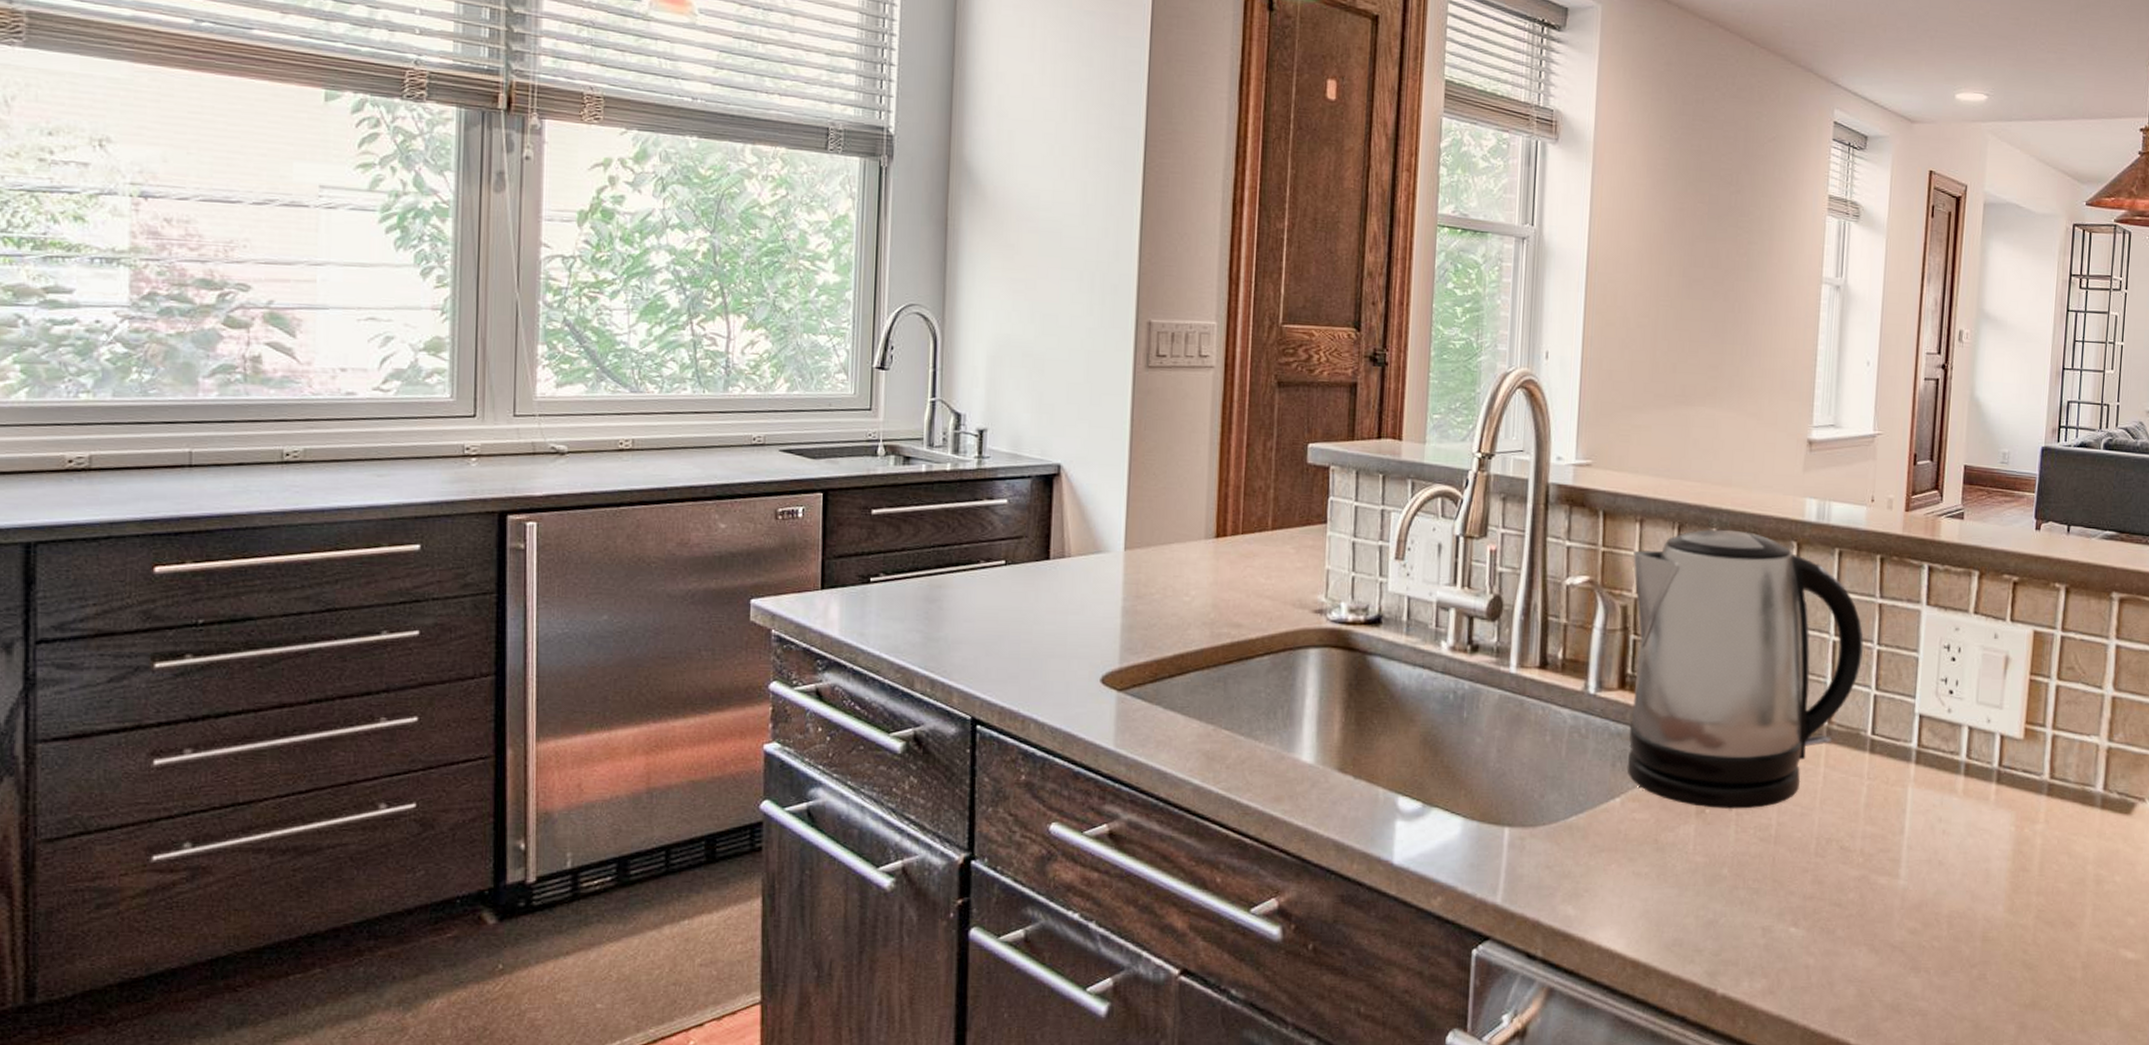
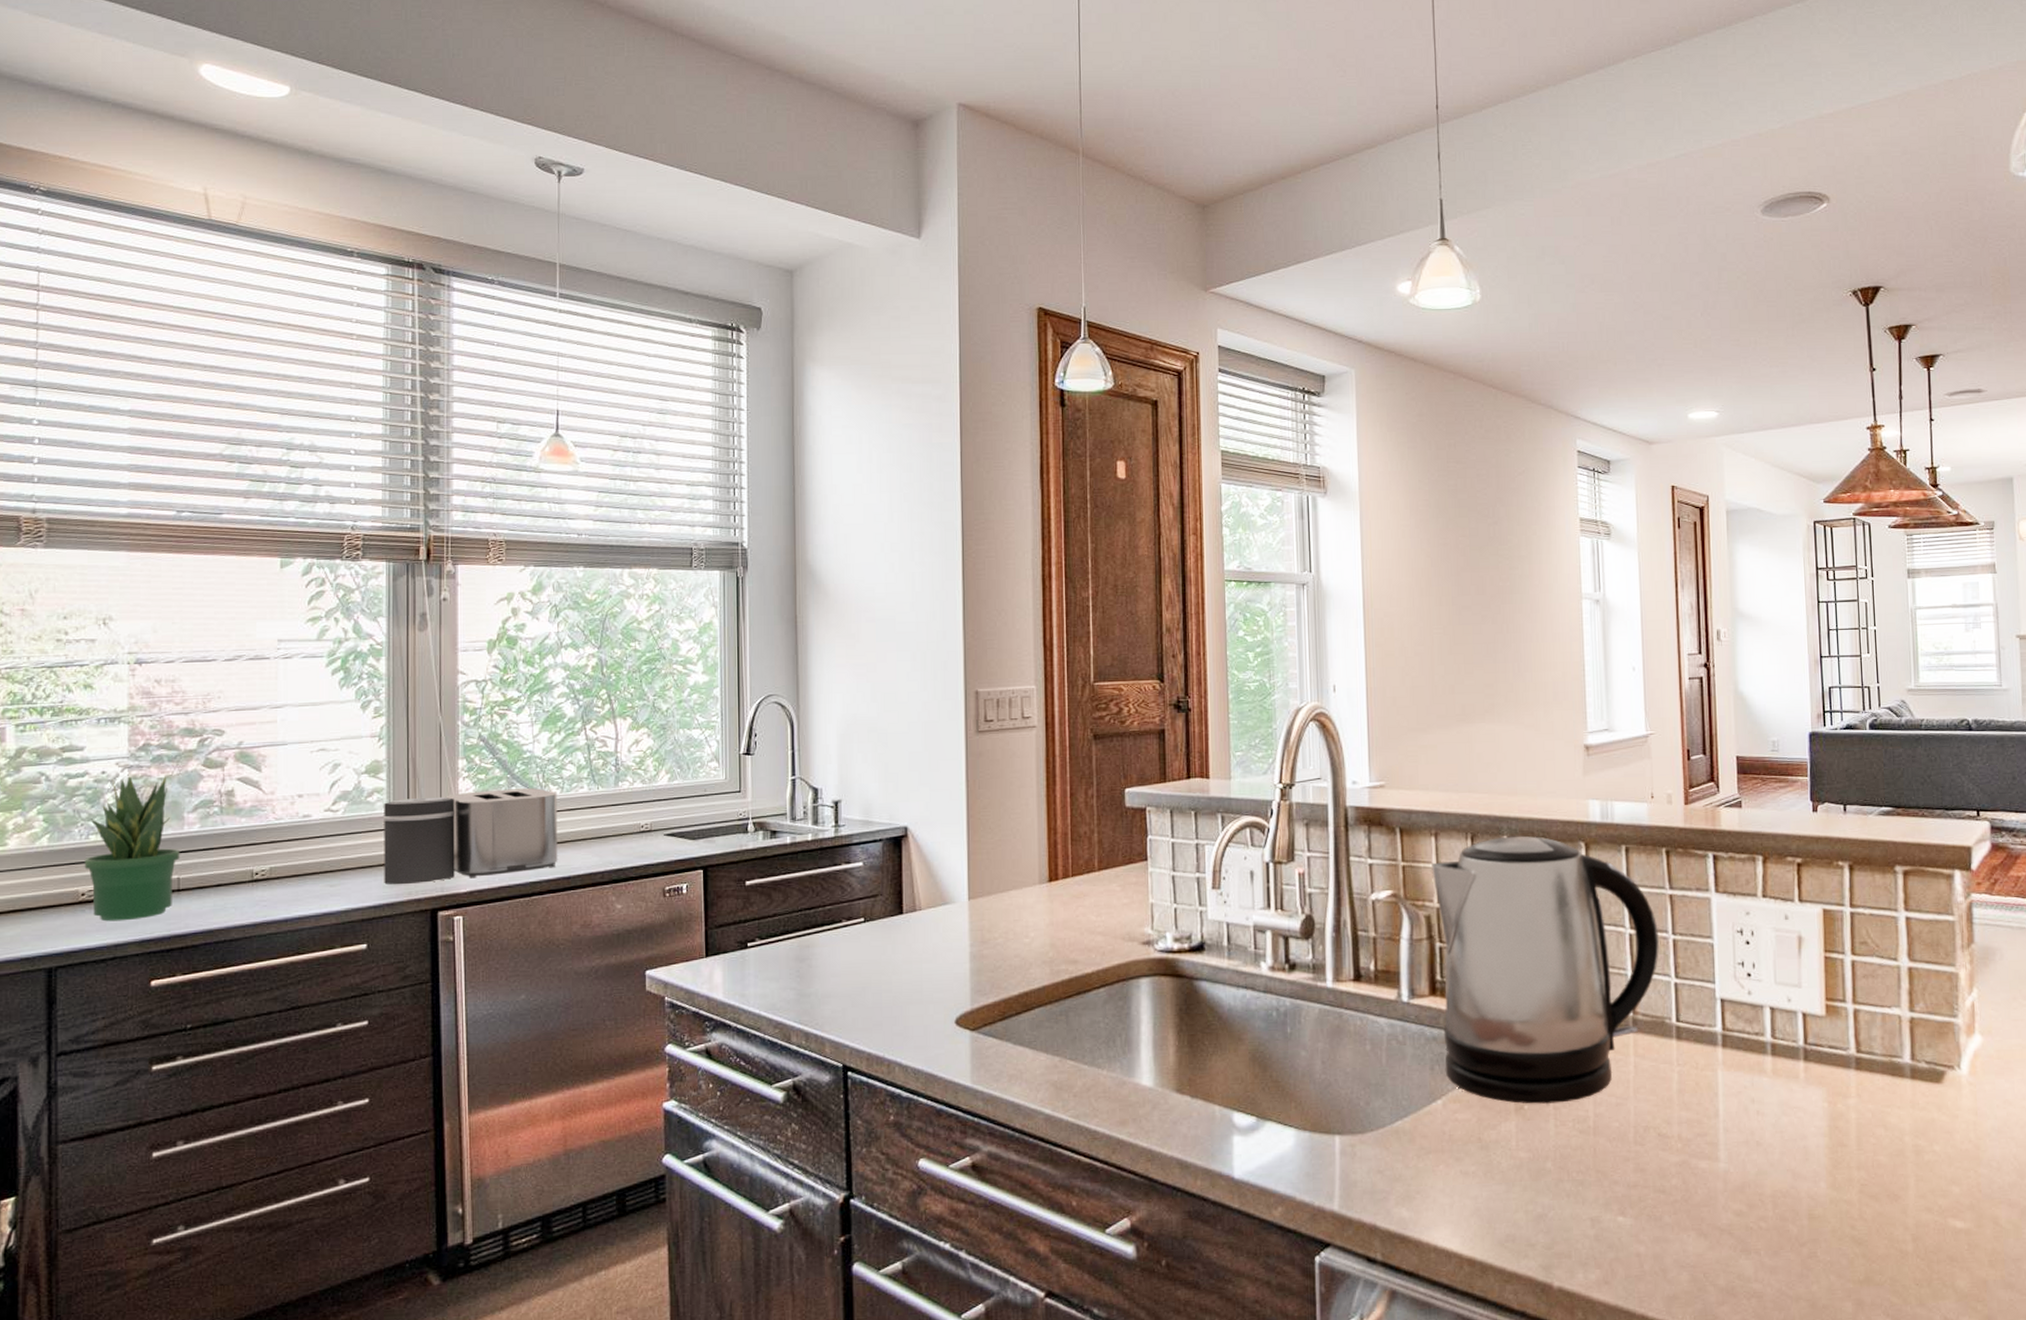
planter: none [72,330,193,496] -> present [84,776,180,922]
cylinder: none [443,384,531,482] -> present [384,796,455,885]
toaster: none [520,382,655,481] -> present [445,788,558,879]

